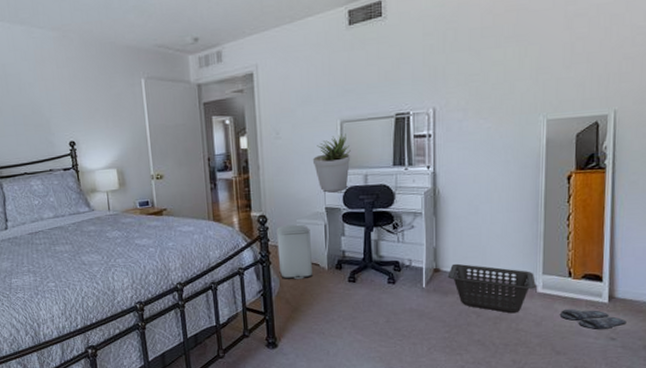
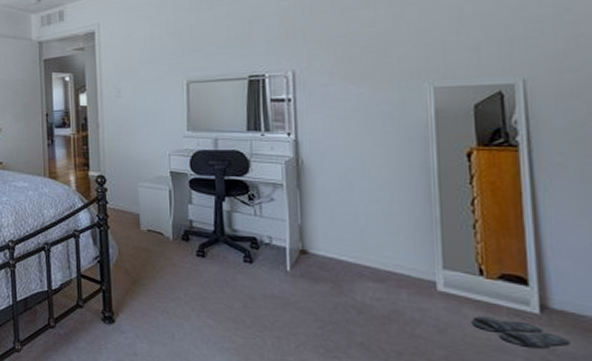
pedal bin: present [276,224,312,280] -> none [116,187,155,249]
potted plant: present [312,133,351,193] -> none [156,94,199,156]
laundry basket: present [447,263,537,314] -> none [317,246,436,315]

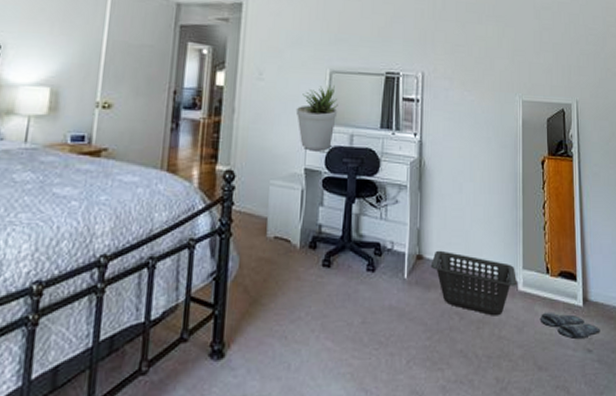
potted plant: none [156,94,199,156] -> present [295,85,338,151]
laundry basket: none [317,246,436,315] -> present [430,250,518,316]

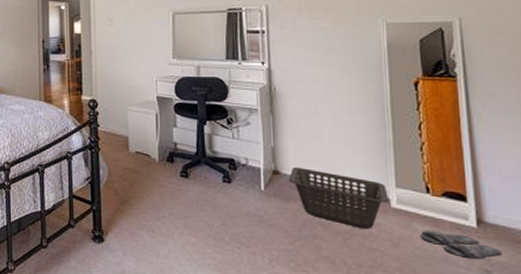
potted plant: present [295,85,338,151] -> none [144,25,183,82]

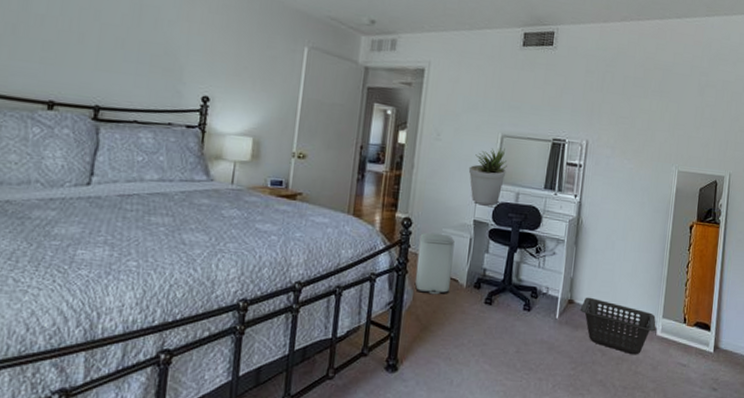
pedal bin: none [107,111,142,170] -> present [414,232,455,295]
potted plant: none [144,25,183,82] -> present [468,148,507,206]
slippers: present [421,230,502,259] -> none [674,355,727,379]

